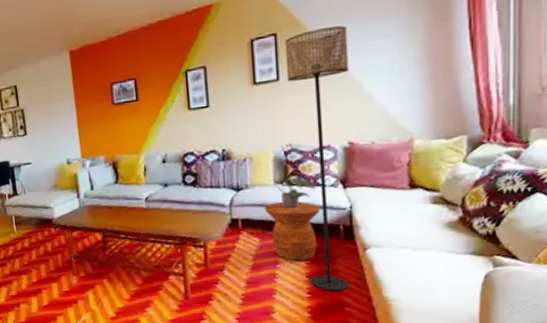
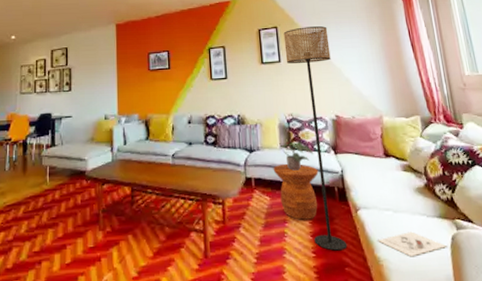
architectural model: none [387,270,477,297] -> present [377,231,447,257]

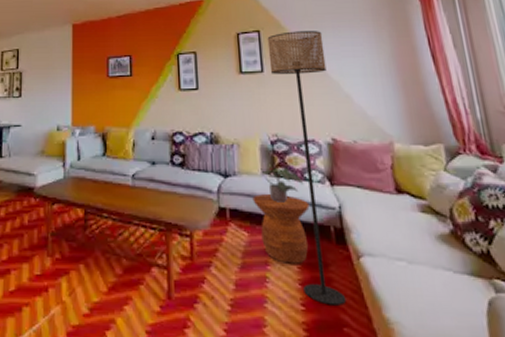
architectural model: present [377,231,447,257] -> none [385,289,482,323]

